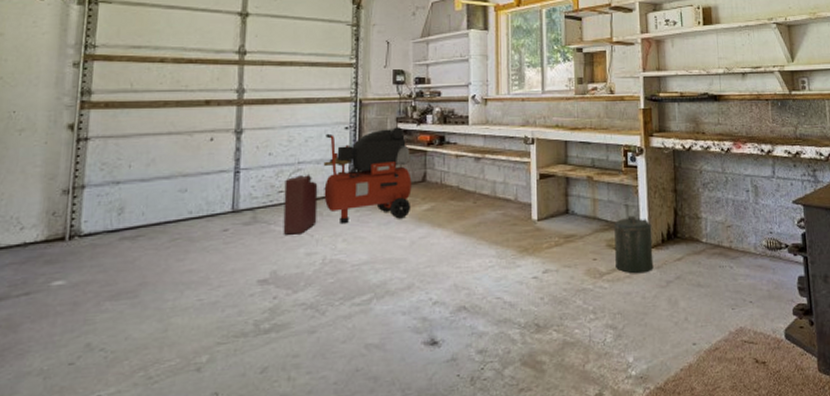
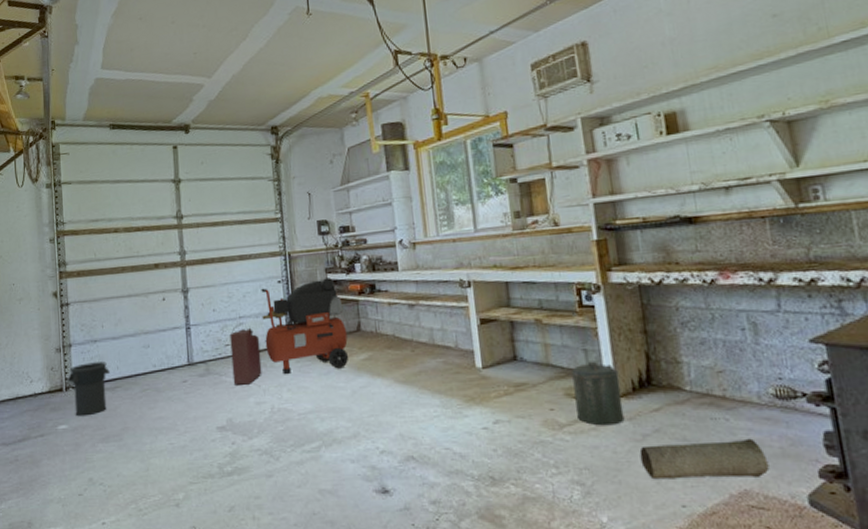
trash can: none [73,206,132,270] -> present [67,361,110,417]
decorative log: none [663,283,759,321] -> present [639,438,770,480]

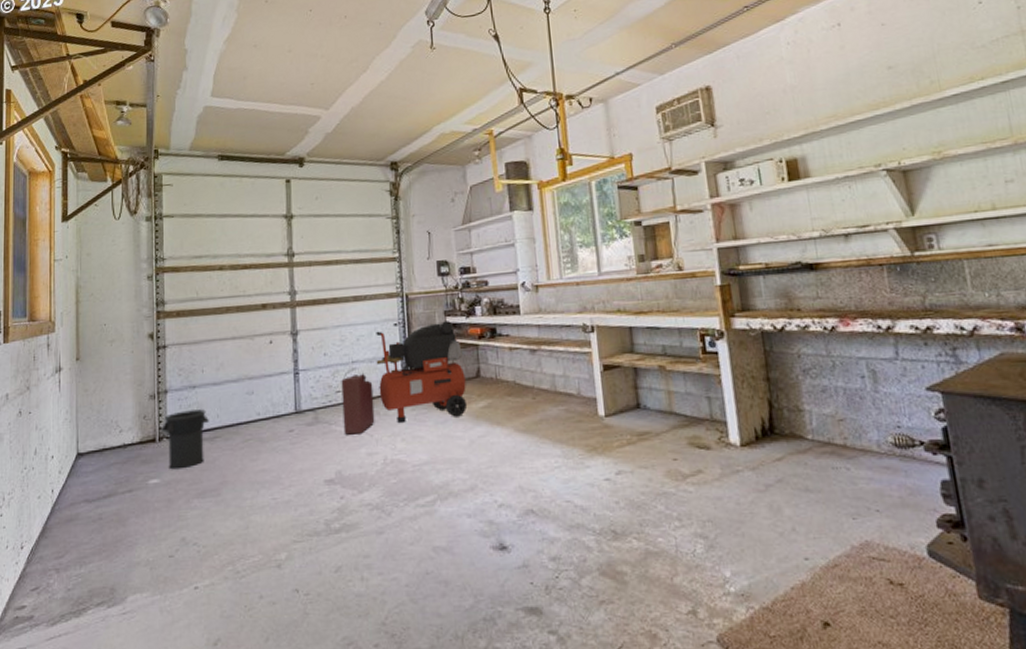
canister: present [567,361,625,426] -> none [691,409,748,476]
decorative log: present [639,438,770,480] -> none [762,488,890,532]

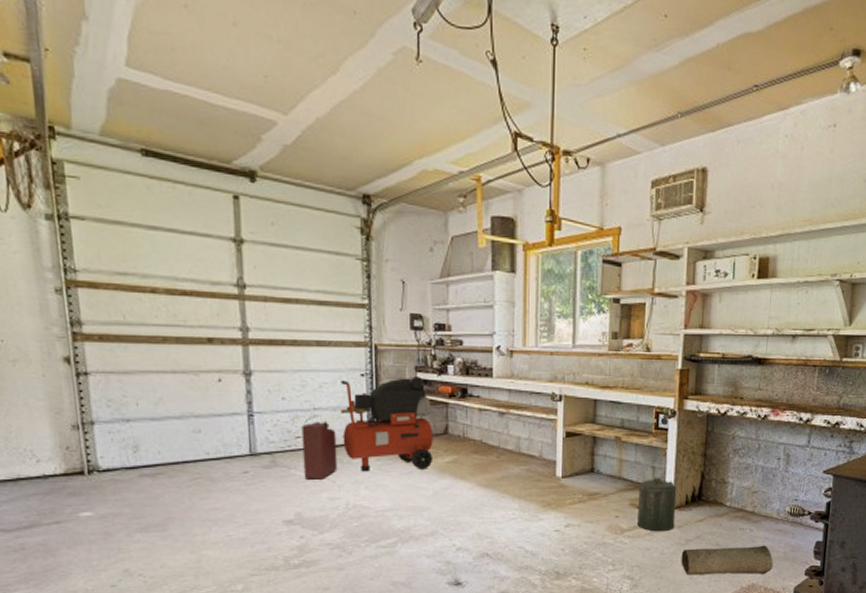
trash can: present [161,409,209,470] -> none [90,444,149,504]
canister: none [691,409,748,476] -> present [635,477,677,532]
decorative log: none [762,488,890,532] -> present [681,545,773,576]

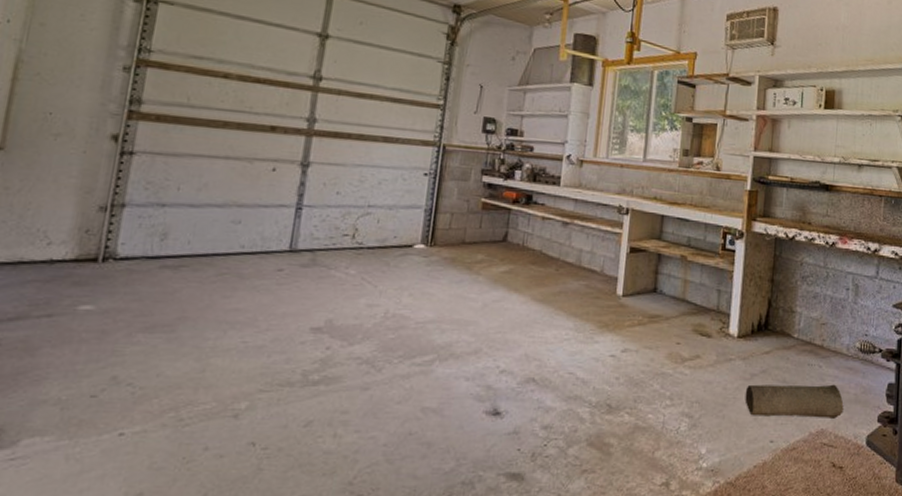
jerry can: present [301,422,338,480] -> none [343,220,388,283]
air compressor: present [340,376,434,472] -> none [393,178,493,279]
canister: present [635,477,677,532] -> none [699,301,743,364]

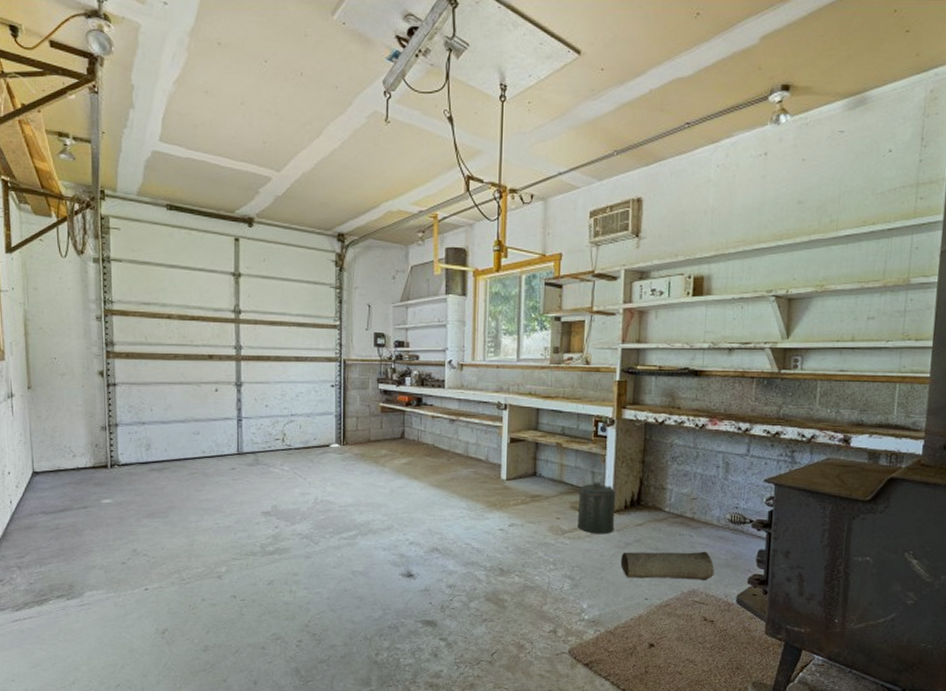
canister: none [699,301,743,364] -> present [575,482,616,534]

